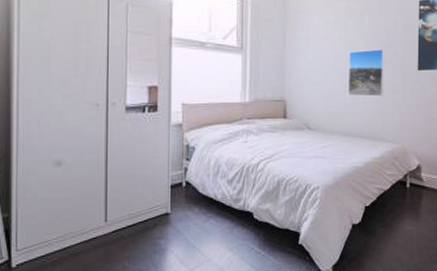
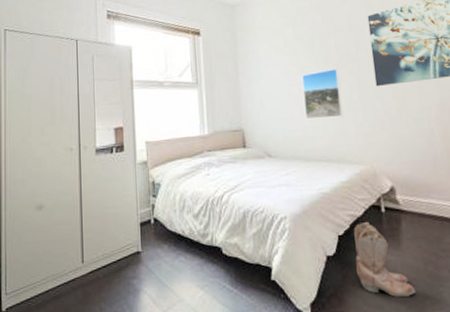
boots: none [378,196,426,262] -> present [354,222,416,297]

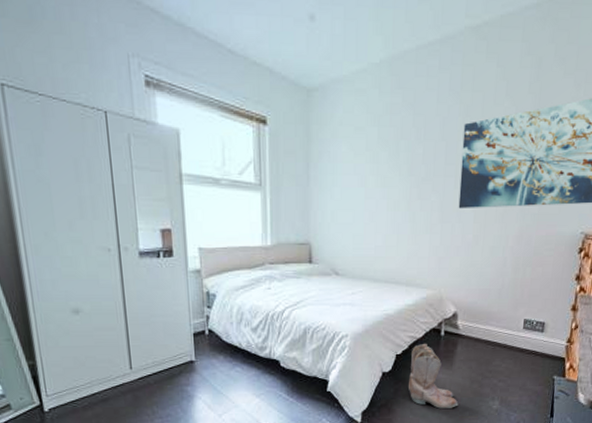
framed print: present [302,69,344,120] -> none [379,184,422,239]

